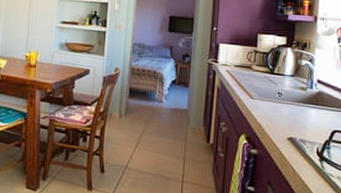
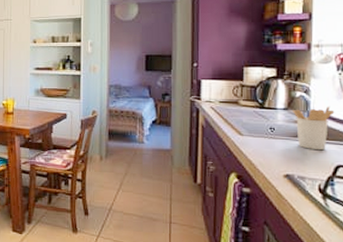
utensil holder: none [298,75,334,115] -> present [293,106,335,150]

